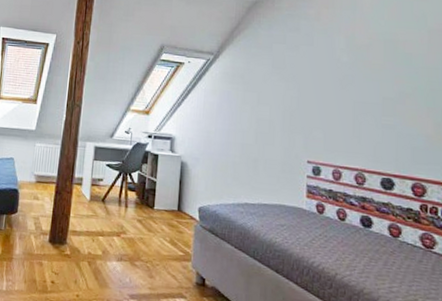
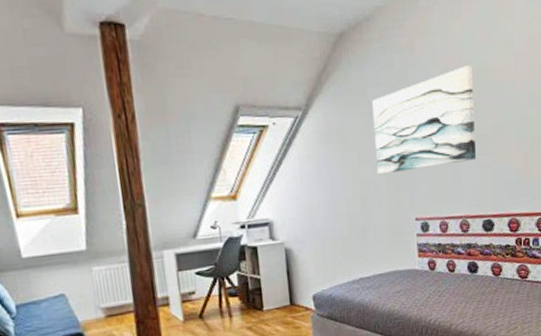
wall art: none [273,35,380,119] -> present [372,64,477,175]

